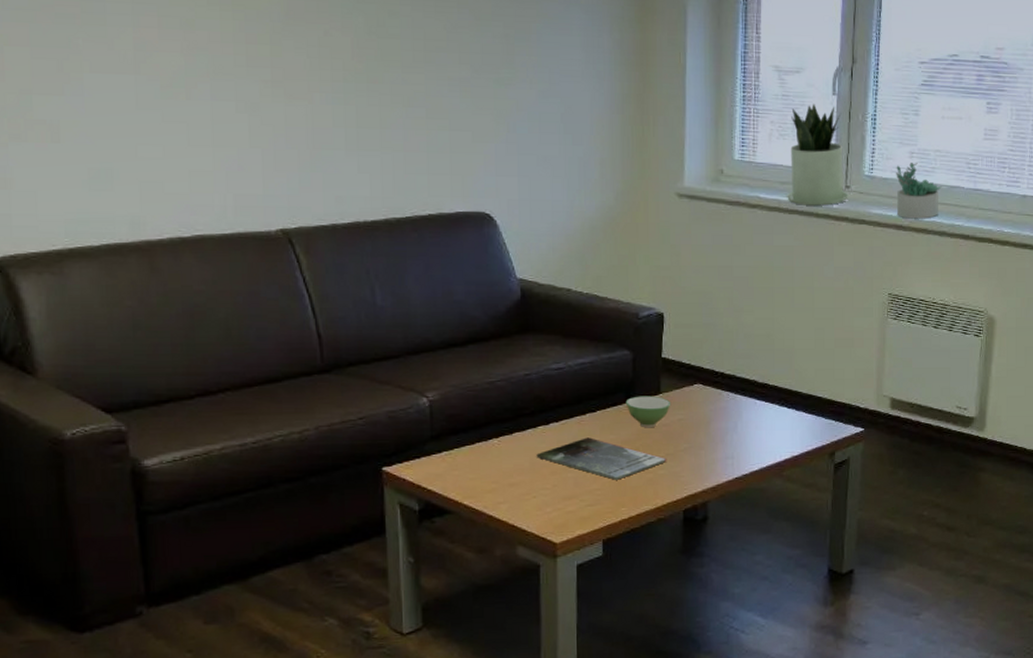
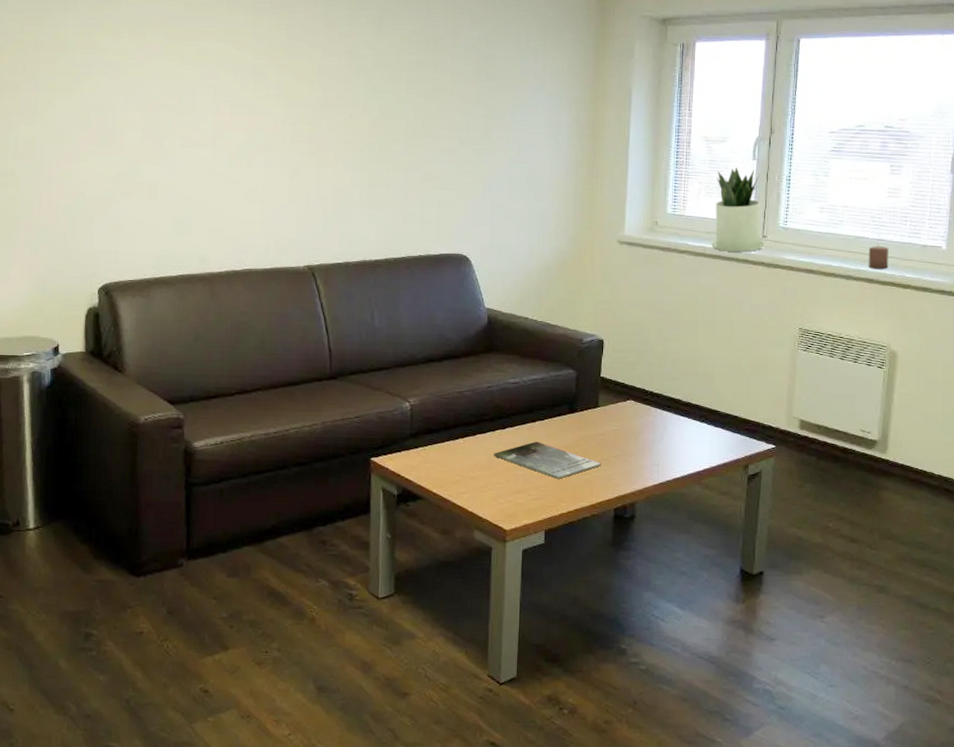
bowl: present [625,395,671,428] -> none [569,408,607,436]
succulent plant: present [896,163,942,219] -> none [807,216,849,265]
candle: none [963,193,986,224] -> present [868,243,889,269]

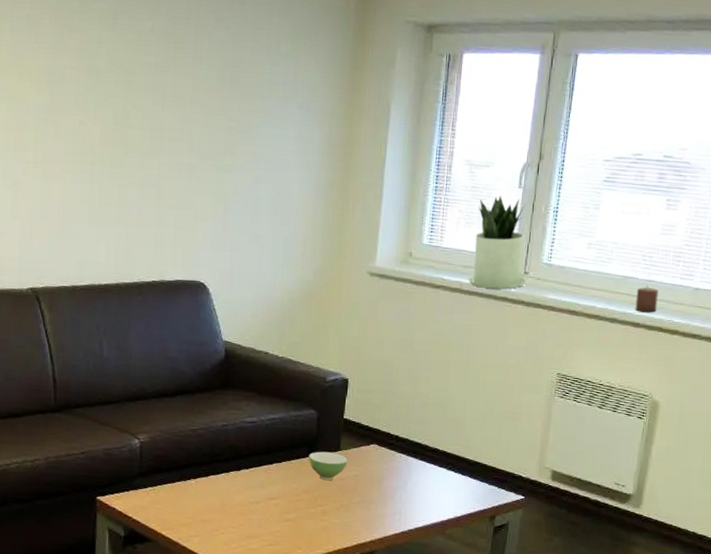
magazine: present [493,441,602,479] -> none [227,485,341,525]
bowl: none [569,408,607,436] -> present [308,451,349,481]

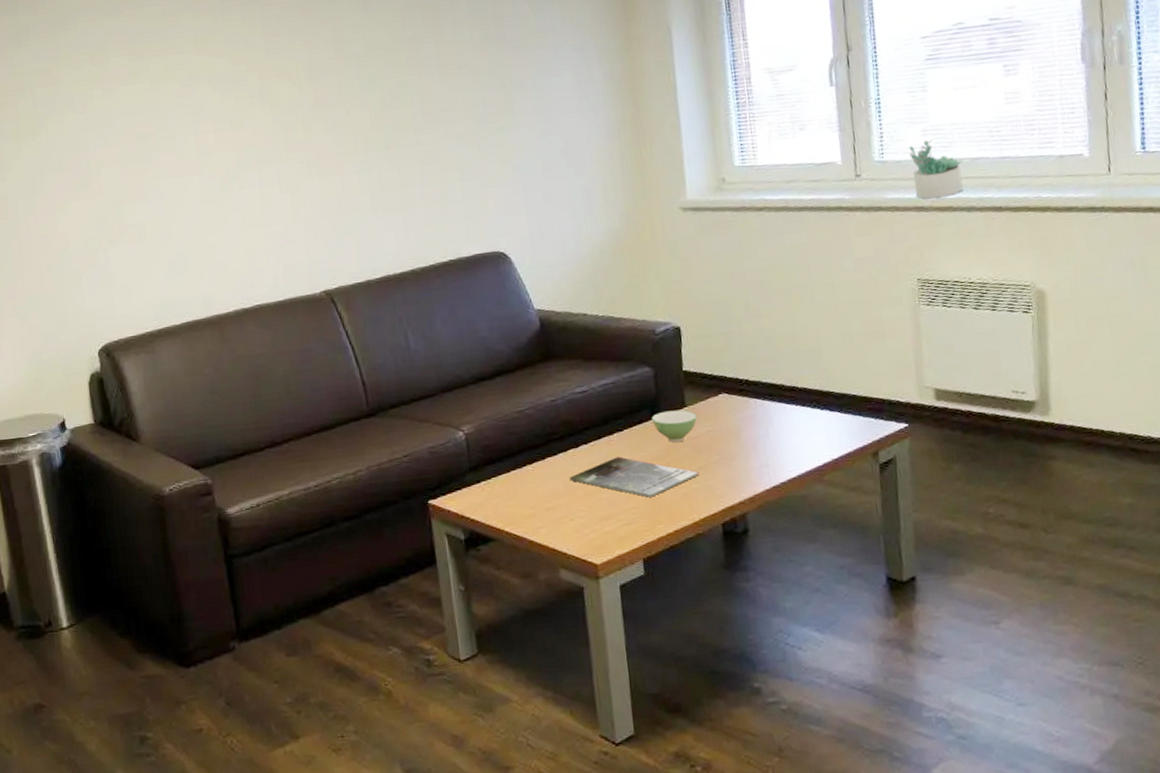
magazine: none [227,485,341,525] -> present [569,457,700,498]
planter: present [468,196,528,290] -> none [788,97,861,202]
succulent plant: none [571,253,616,306] -> present [909,140,964,199]
candle: present [635,284,659,313] -> none [990,162,1019,194]

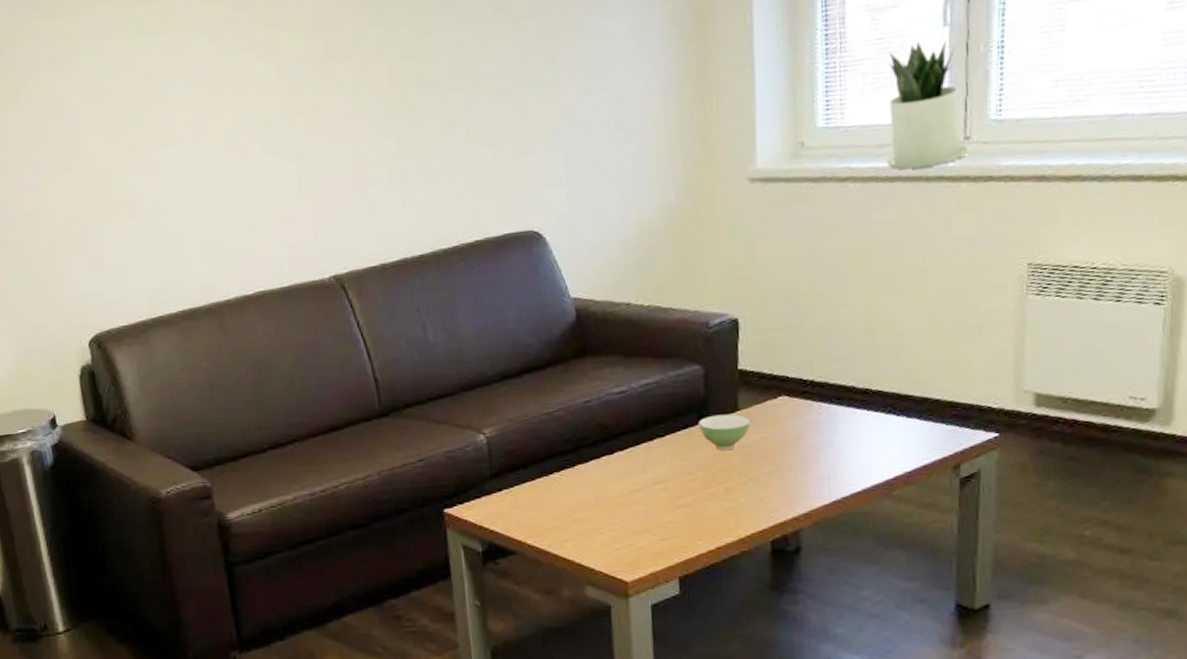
magazine: present [569,457,700,498] -> none [601,465,749,511]
planter: none [788,97,861,202] -> present [885,40,970,170]
succulent plant: present [909,140,964,199] -> none [1034,92,1101,166]

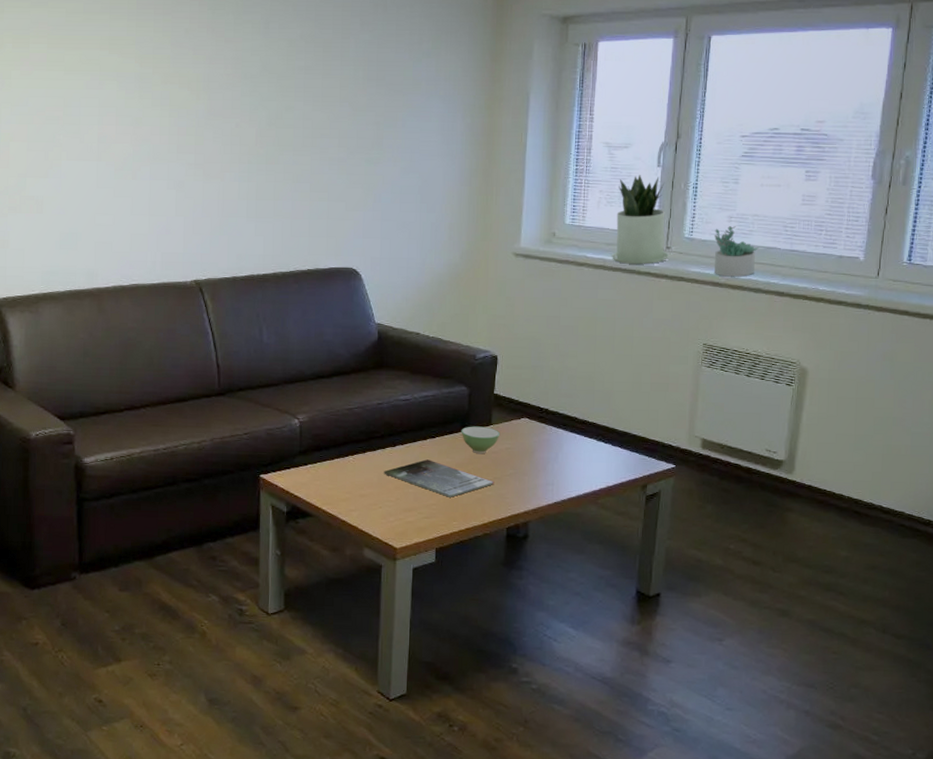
magazine: none [601,465,749,511] -> present [384,459,495,498]
succulent plant: none [1034,92,1101,166] -> present [715,226,759,277]

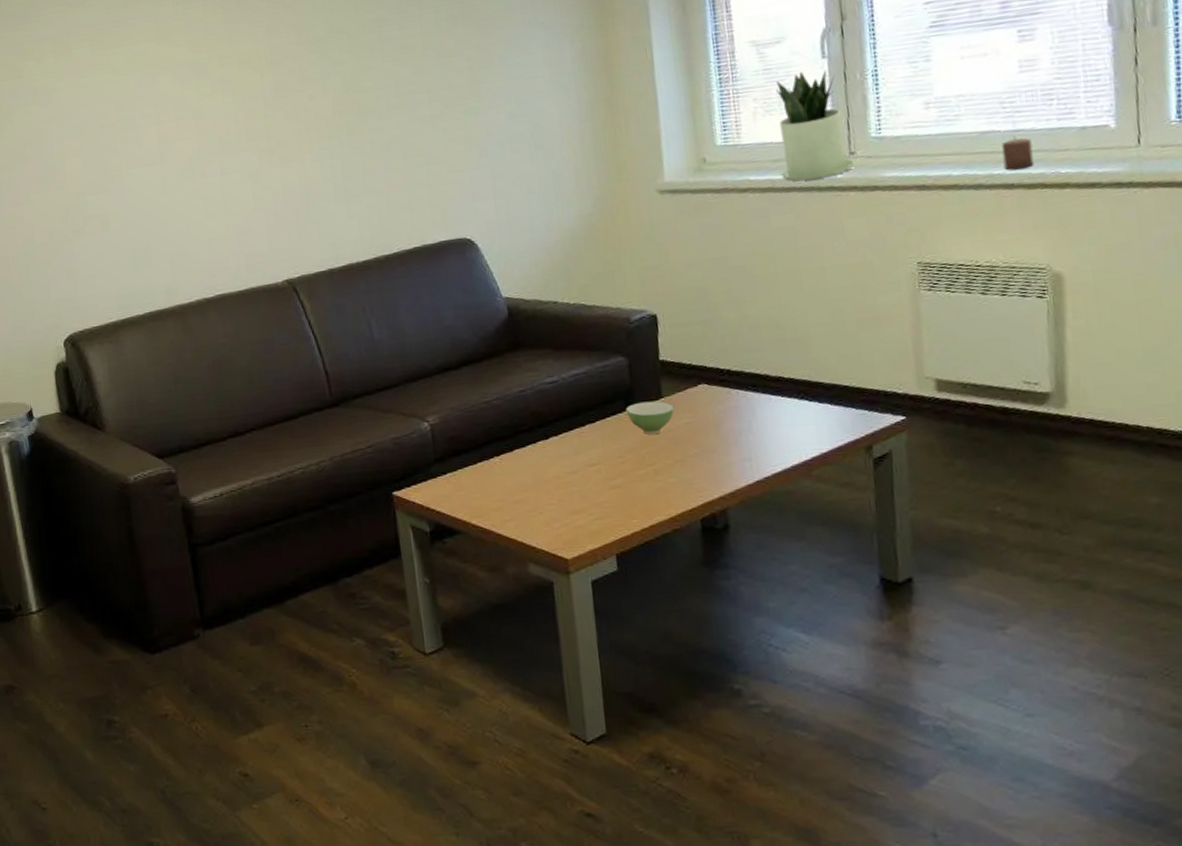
magazine: present [384,459,495,498] -> none [538,449,677,491]
succulent plant: present [715,226,759,277] -> none [909,113,971,177]
candle: none [779,254,802,282] -> present [1001,135,1034,170]

